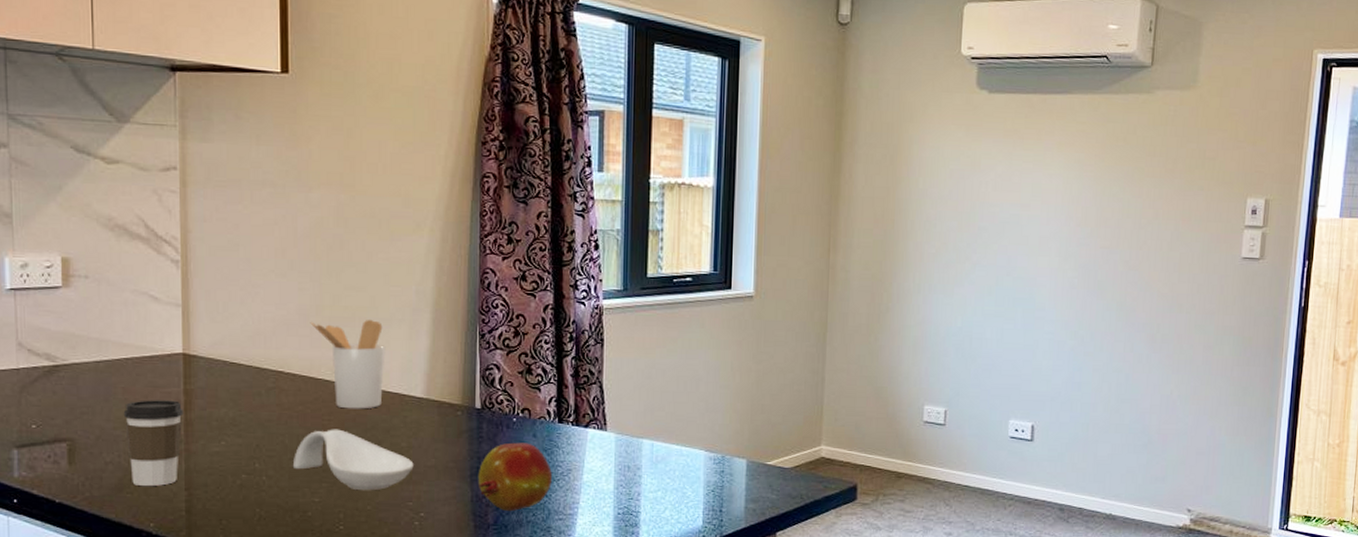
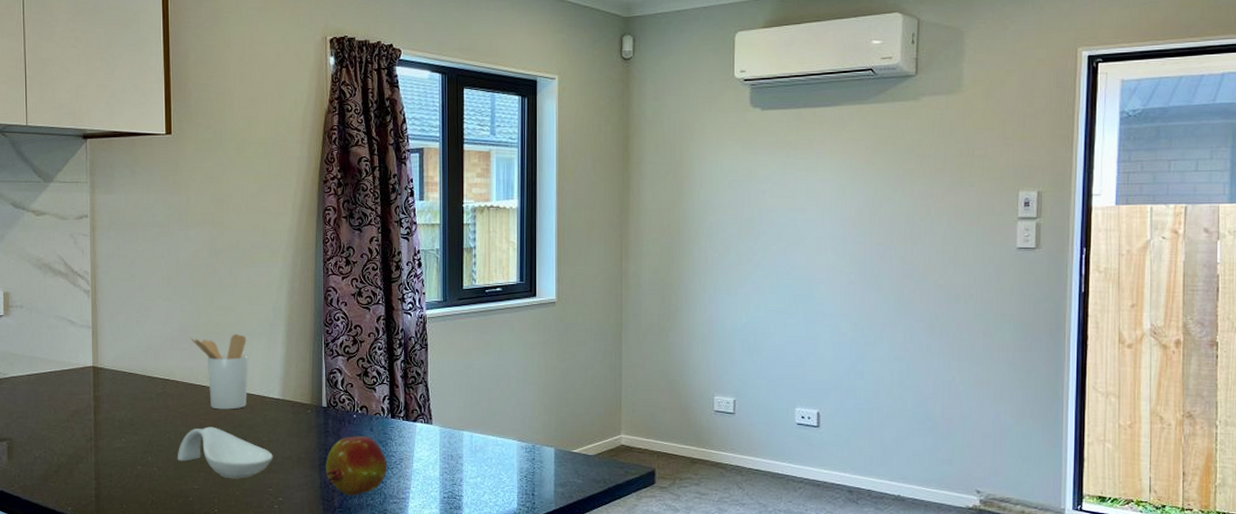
coffee cup: present [123,400,183,486] -> none [48,405,93,476]

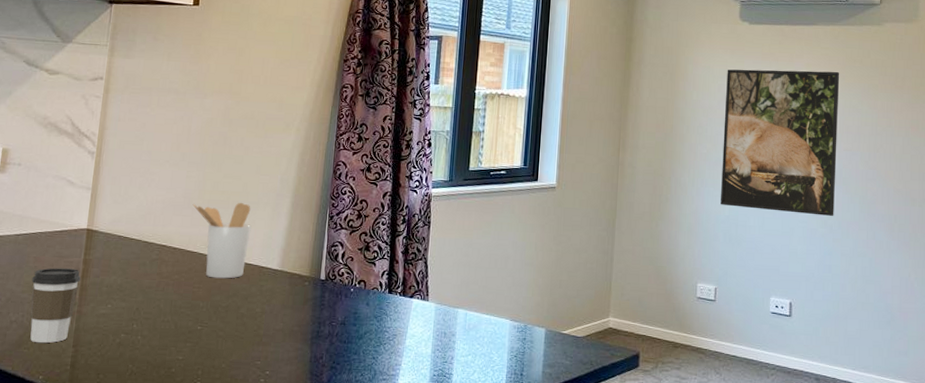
coffee cup: none [48,405,93,476] -> present [30,268,81,343]
spoon rest: present [177,427,273,479] -> none [164,295,265,351]
fruit: present [325,436,387,496] -> none [317,310,380,372]
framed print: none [736,157,869,318] -> present [721,69,840,216]

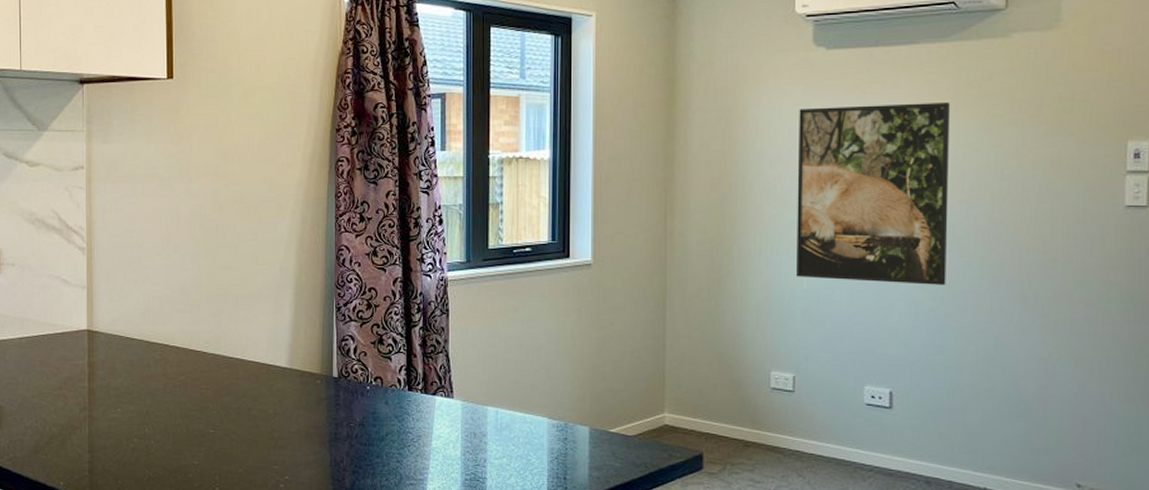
coffee cup: present [30,268,81,343] -> none [40,371,87,448]
utensil holder: present [192,203,252,279] -> none [190,296,254,379]

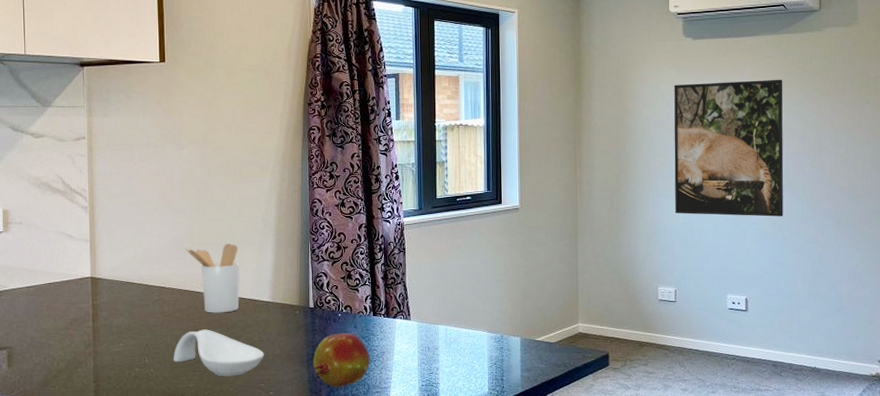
spoon rest: none [176,397,279,455] -> present [173,329,264,377]
utensil holder: none [190,296,254,379] -> present [184,244,241,313]
fruit: none [336,409,403,476] -> present [313,332,370,388]

